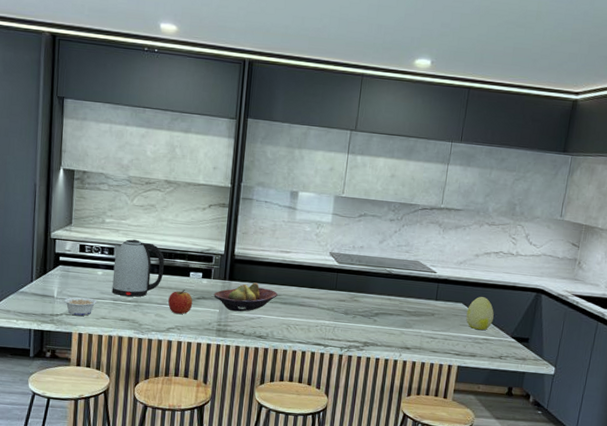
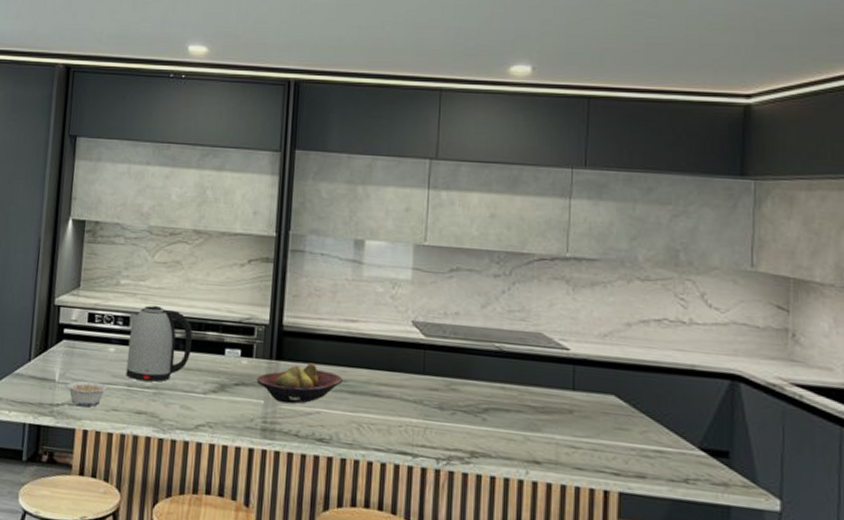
apple: present [168,290,193,314] -> none [197,372,229,406]
decorative egg: present [466,297,494,331] -> none [623,385,666,438]

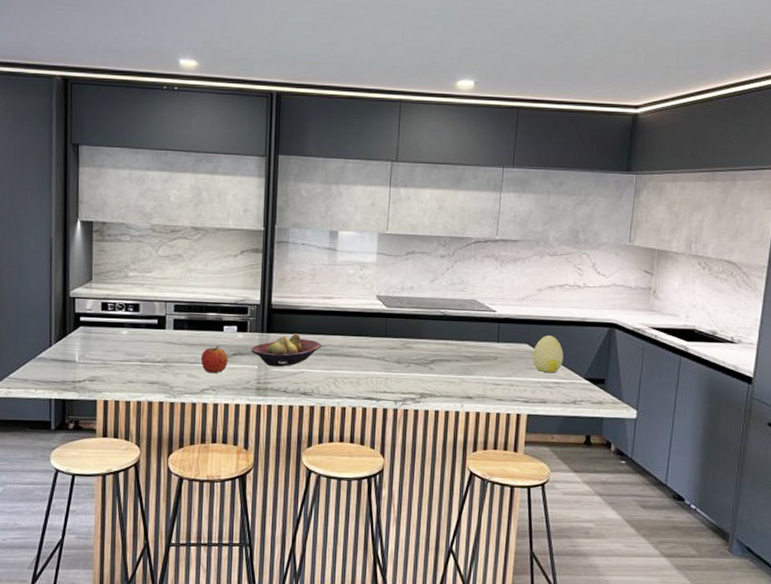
legume: present [65,380,108,407] -> none [84,360,123,381]
kettle: present [126,305,192,382] -> none [138,293,195,357]
apple: none [197,372,229,406] -> present [201,346,228,373]
decorative egg: none [623,385,666,438] -> present [533,335,564,373]

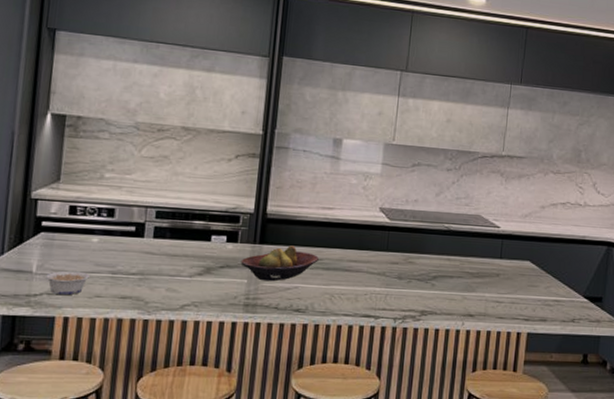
legume: none [84,360,123,381] -> present [43,270,91,295]
apple: present [201,346,228,373] -> none [183,257,215,287]
decorative egg: present [533,335,564,373] -> none [534,253,564,291]

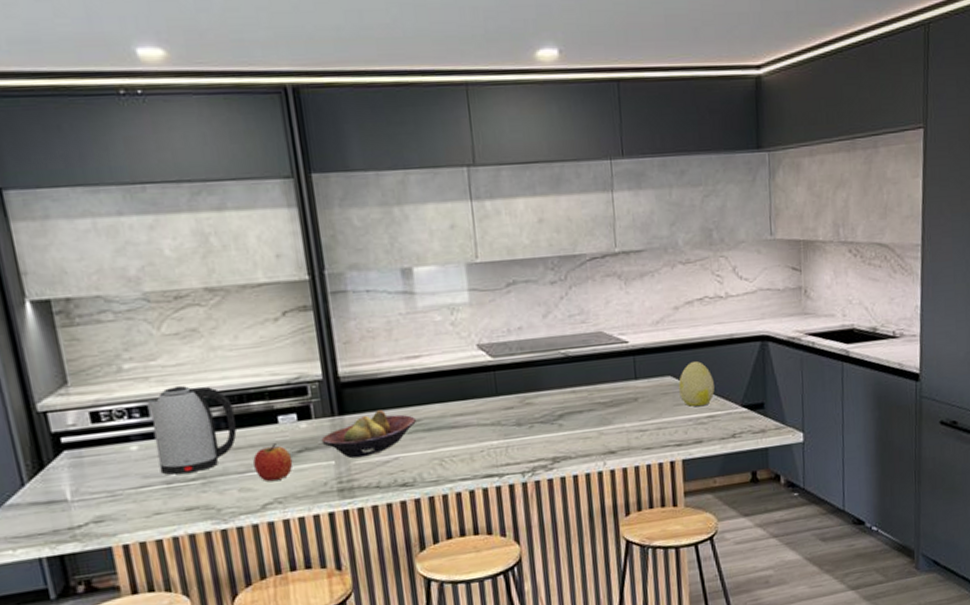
legume: present [43,270,91,295] -> none [82,488,142,521]
kettle: none [110,197,179,268] -> present [146,385,237,475]
apple: none [183,257,215,287] -> present [253,443,293,481]
decorative egg: none [534,253,564,291] -> present [678,361,715,407]

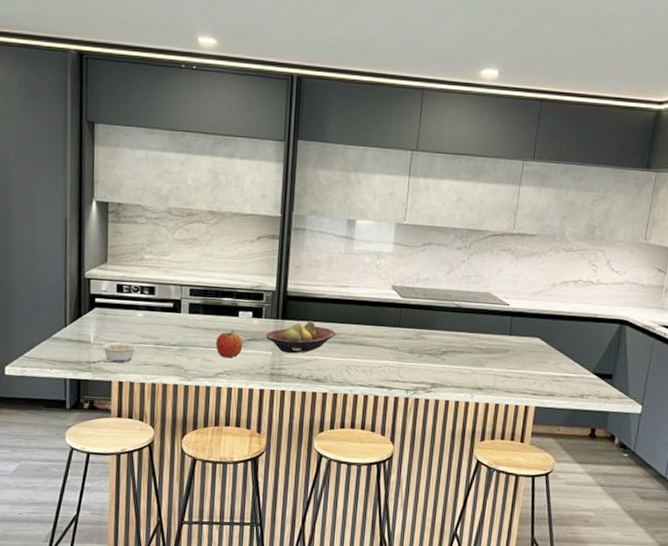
legume: none [82,488,142,521] -> present [100,341,138,362]
kettle: present [146,385,237,475] -> none [153,276,210,340]
decorative egg: present [678,361,715,407] -> none [543,330,574,367]

